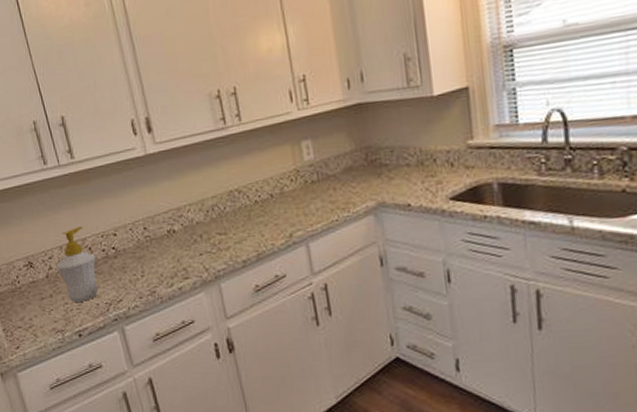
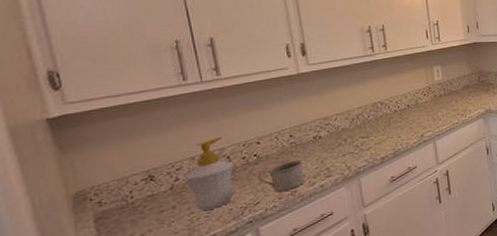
mug: none [118,256,163,290] -> present [259,159,305,192]

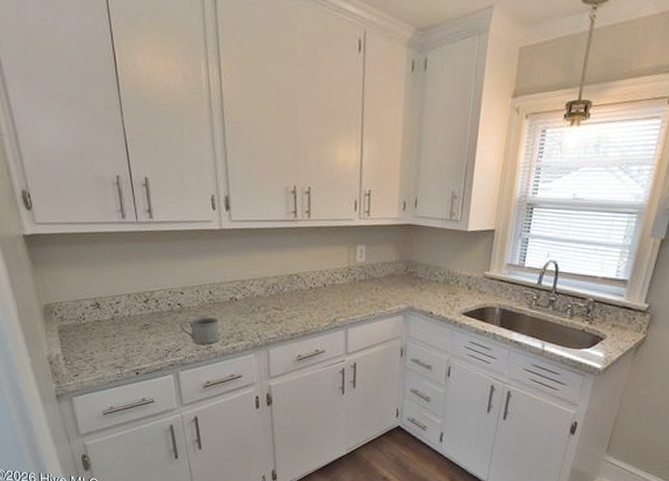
soap bottle: present [184,137,234,211] -> none [122,280,161,345]

